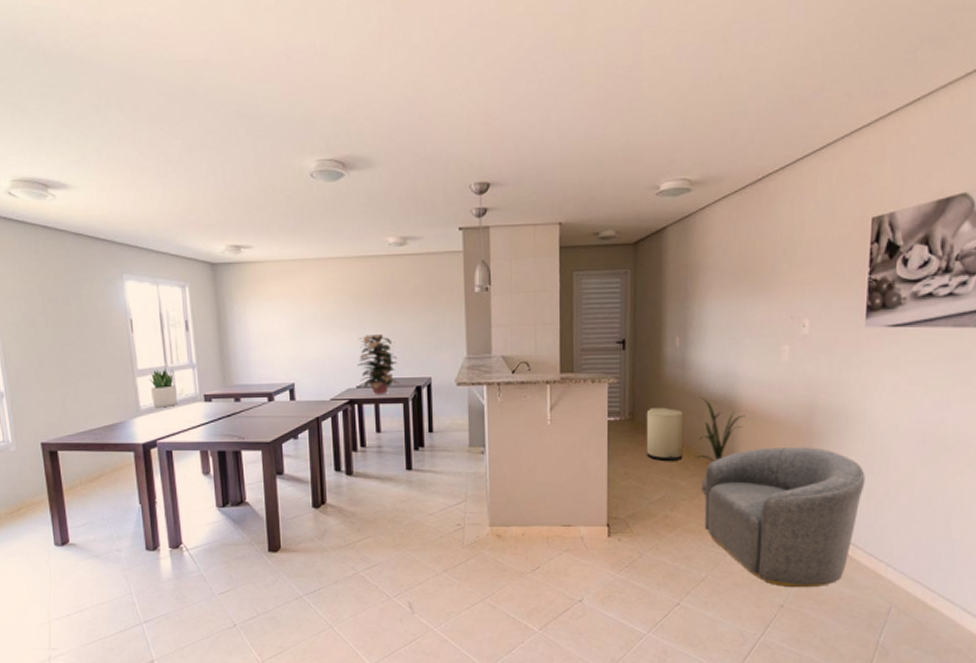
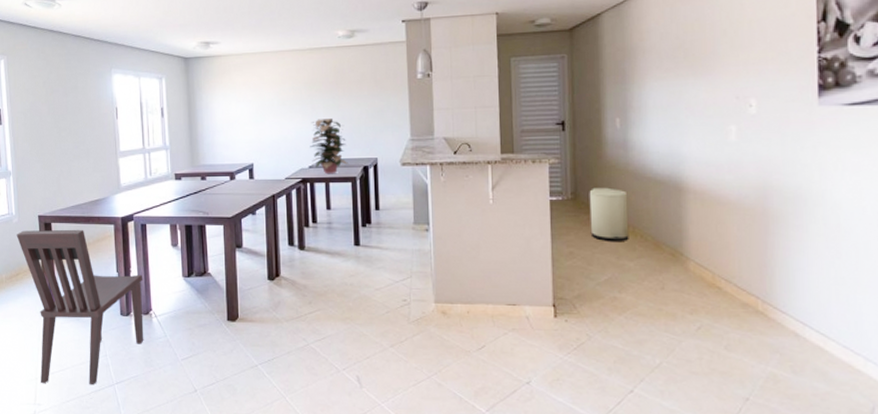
dining chair: none [15,457,175,627] -> present [16,229,144,384]
planter: present [149,367,177,409] -> none [129,149,152,187]
house plant: present [696,398,745,493] -> none [643,178,693,275]
armchair: present [704,447,865,588] -> none [654,229,832,380]

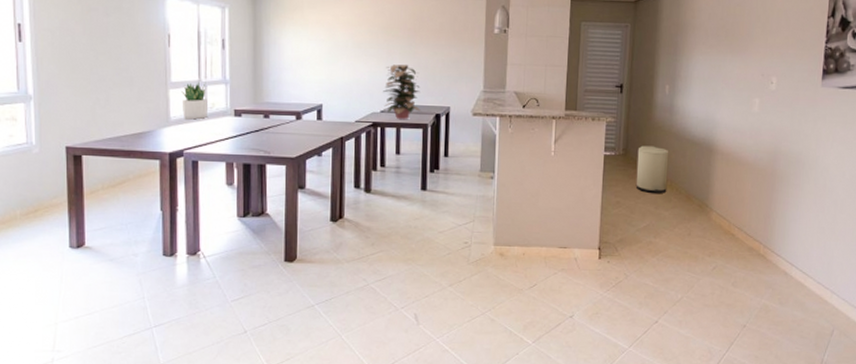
dining chair: present [16,229,144,384] -> none [36,162,192,329]
planter: none [129,149,152,187] -> present [182,81,207,121]

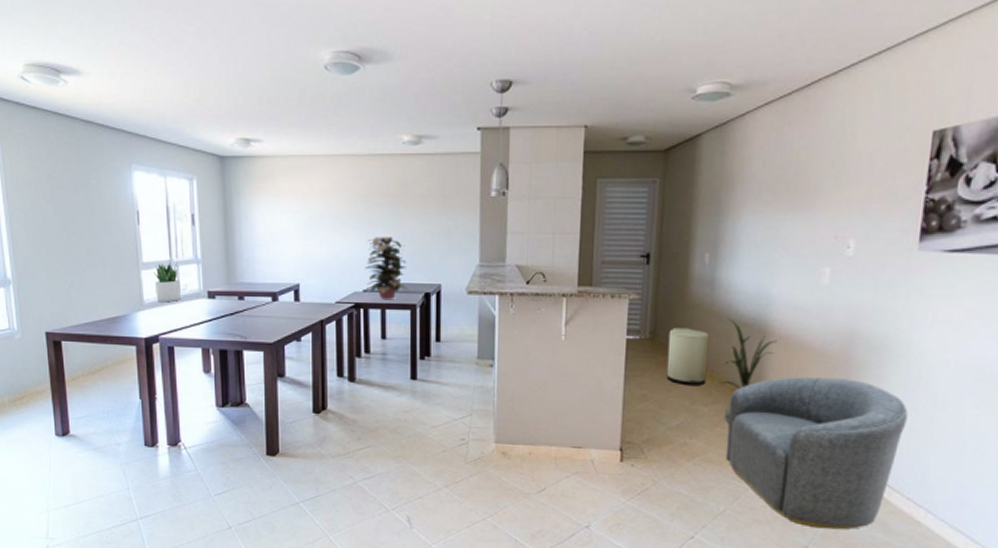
house plant: none [678,139,721,223] -> present [721,320,777,422]
armchair: none [682,186,817,310] -> present [725,377,908,529]

